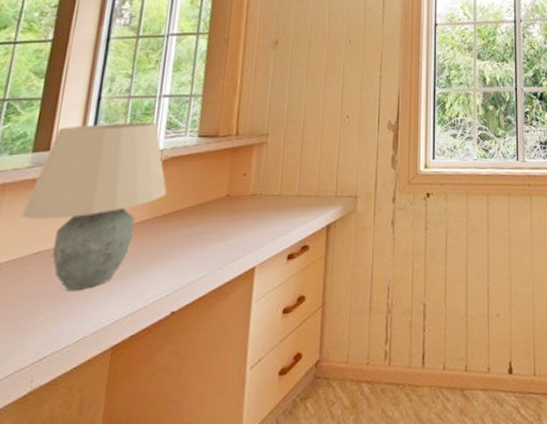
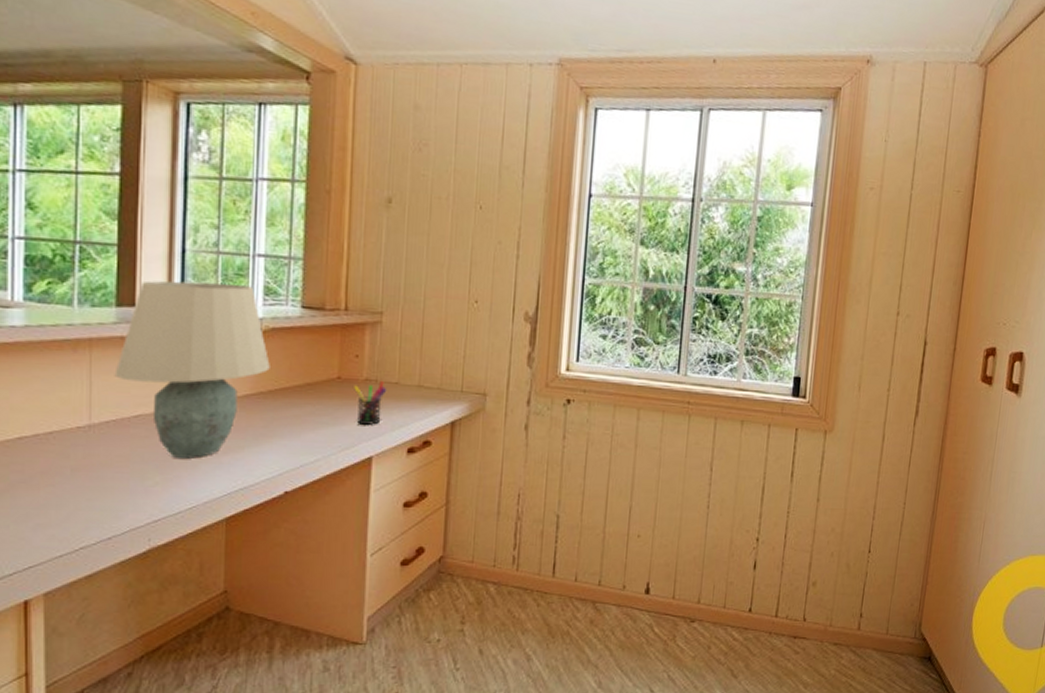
pen holder: none [241,195,271,237] -> present [354,382,387,425]

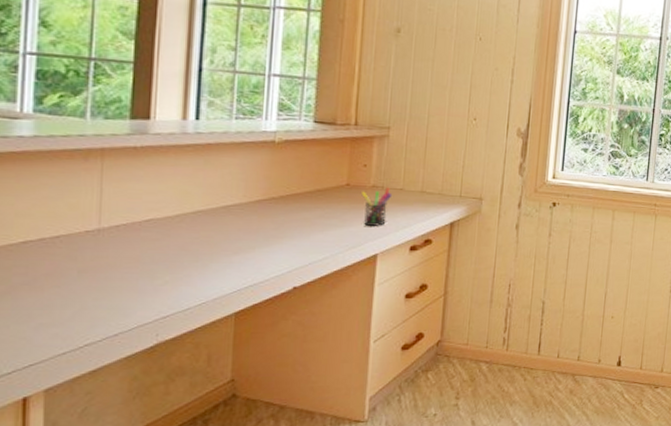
table lamp: present [114,280,270,459] -> none [126,96,282,259]

